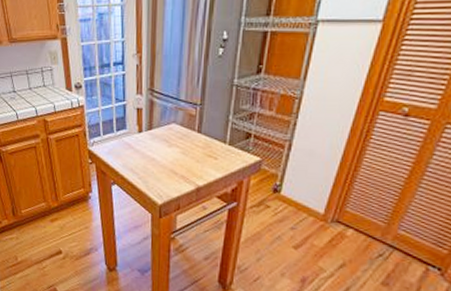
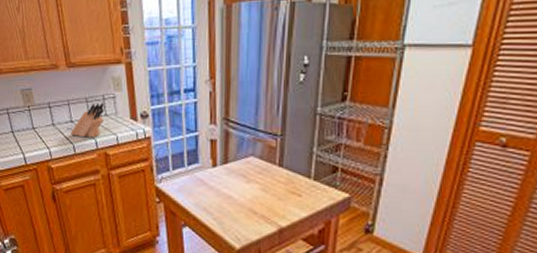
knife block: none [13,74,42,106] -> present [70,102,104,138]

